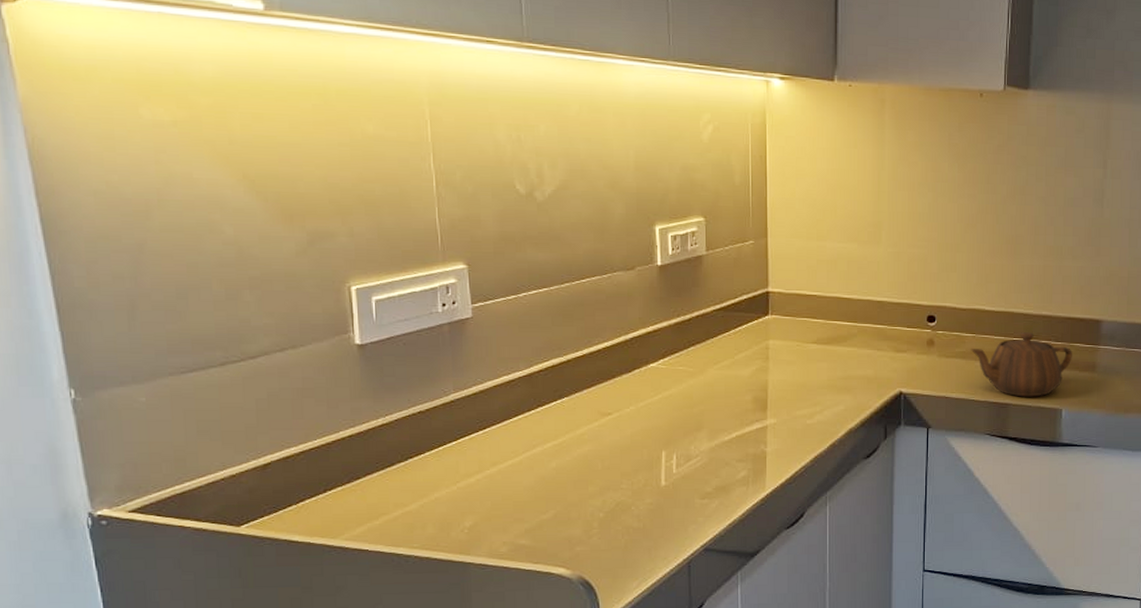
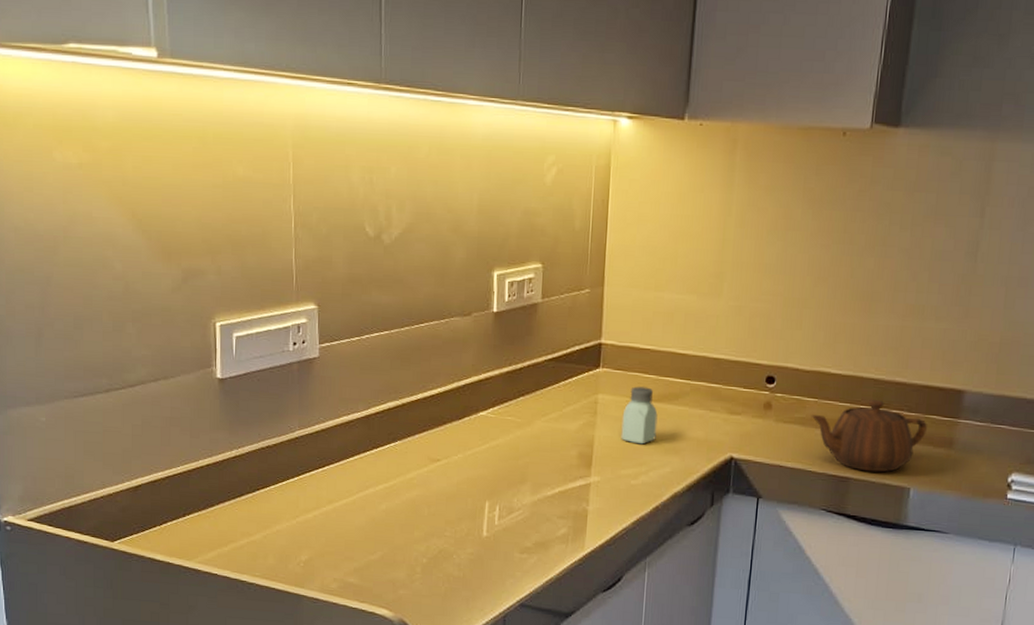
saltshaker: none [794,331,828,386] -> present [621,386,658,445]

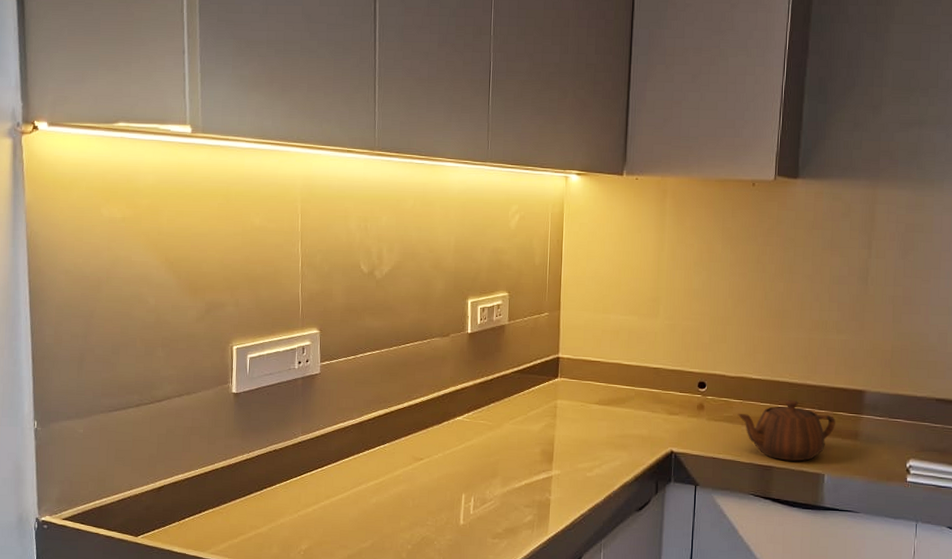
saltshaker: present [621,386,658,445] -> none [577,393,608,442]

